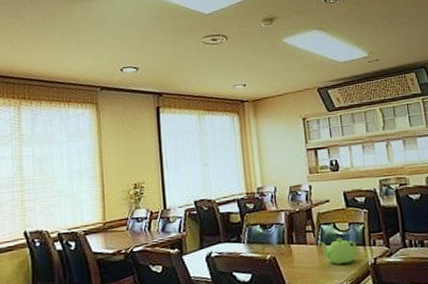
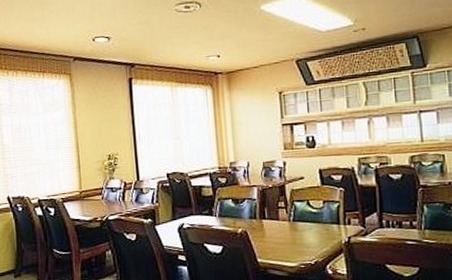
teapot: present [319,238,359,265] -> none [291,216,332,241]

